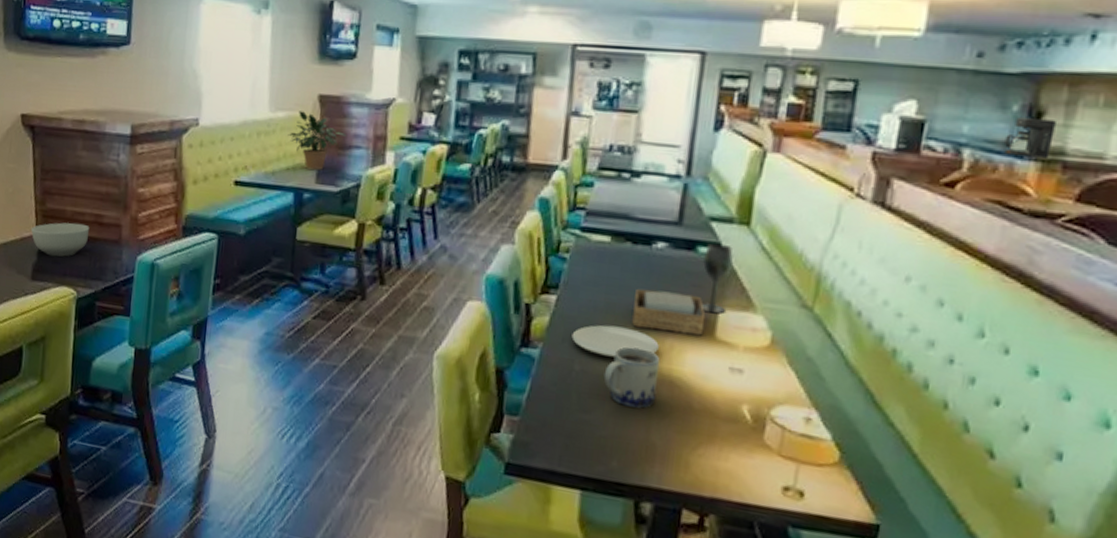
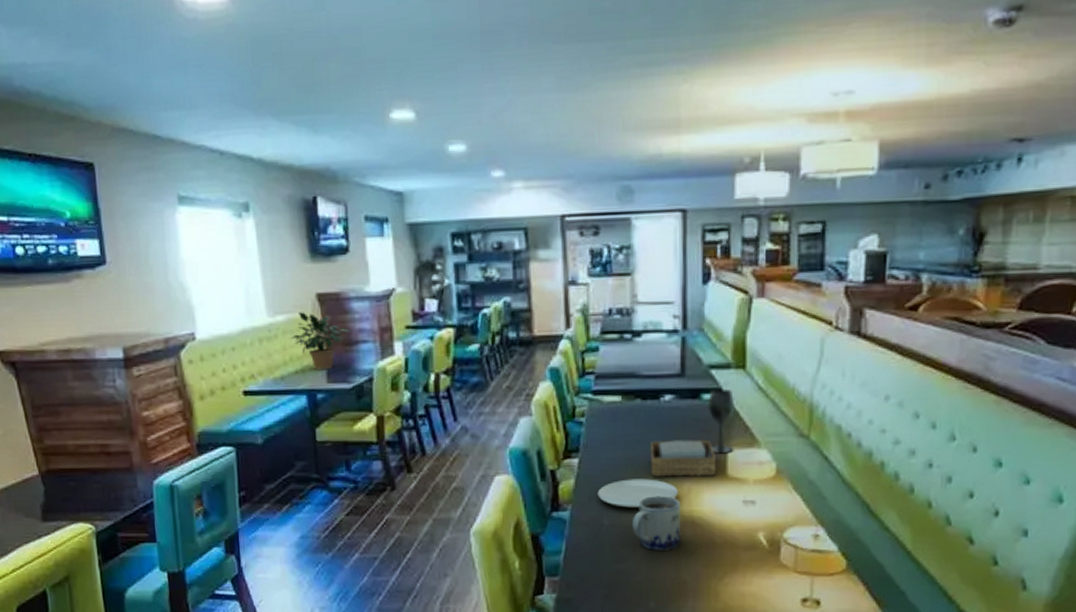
bowl: present [31,222,90,257] -> none [32,456,98,494]
coffee maker: present [1004,117,1056,159] -> none [955,239,996,276]

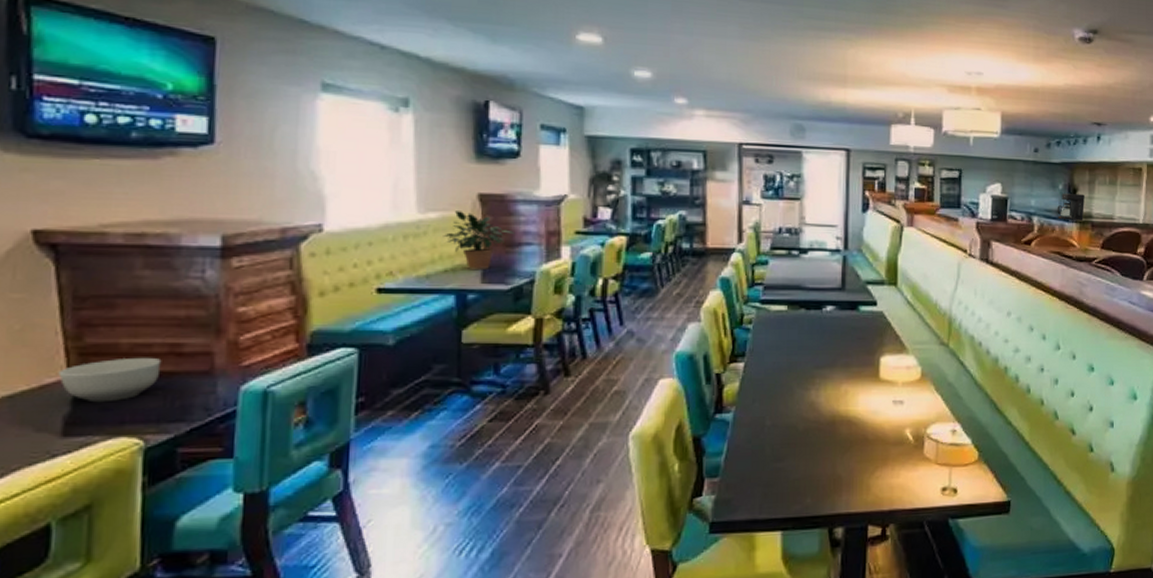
bowl: none [32,456,98,494] -> present [58,357,162,403]
plate: present [597,478,678,508] -> none [761,381,836,409]
mug: present [631,496,682,550] -> none [792,397,838,449]
napkin holder: present [651,439,716,477] -> none [812,346,871,380]
wine glass: present [708,388,734,454] -> none [865,302,887,359]
coffee maker: none [955,239,996,276] -> present [1057,193,1084,221]

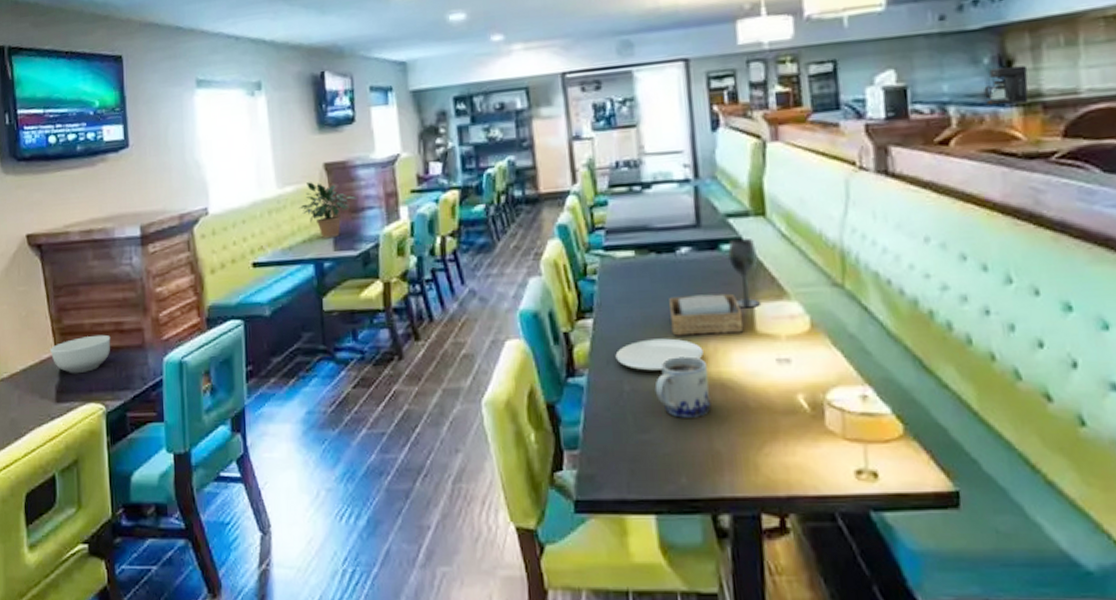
plate: none [761,381,836,409] -> present [615,338,703,371]
mug: none [792,397,838,449] -> present [654,356,712,418]
napkin holder: none [812,346,871,380] -> present [669,293,744,336]
wine glass: none [865,302,887,359] -> present [728,237,760,309]

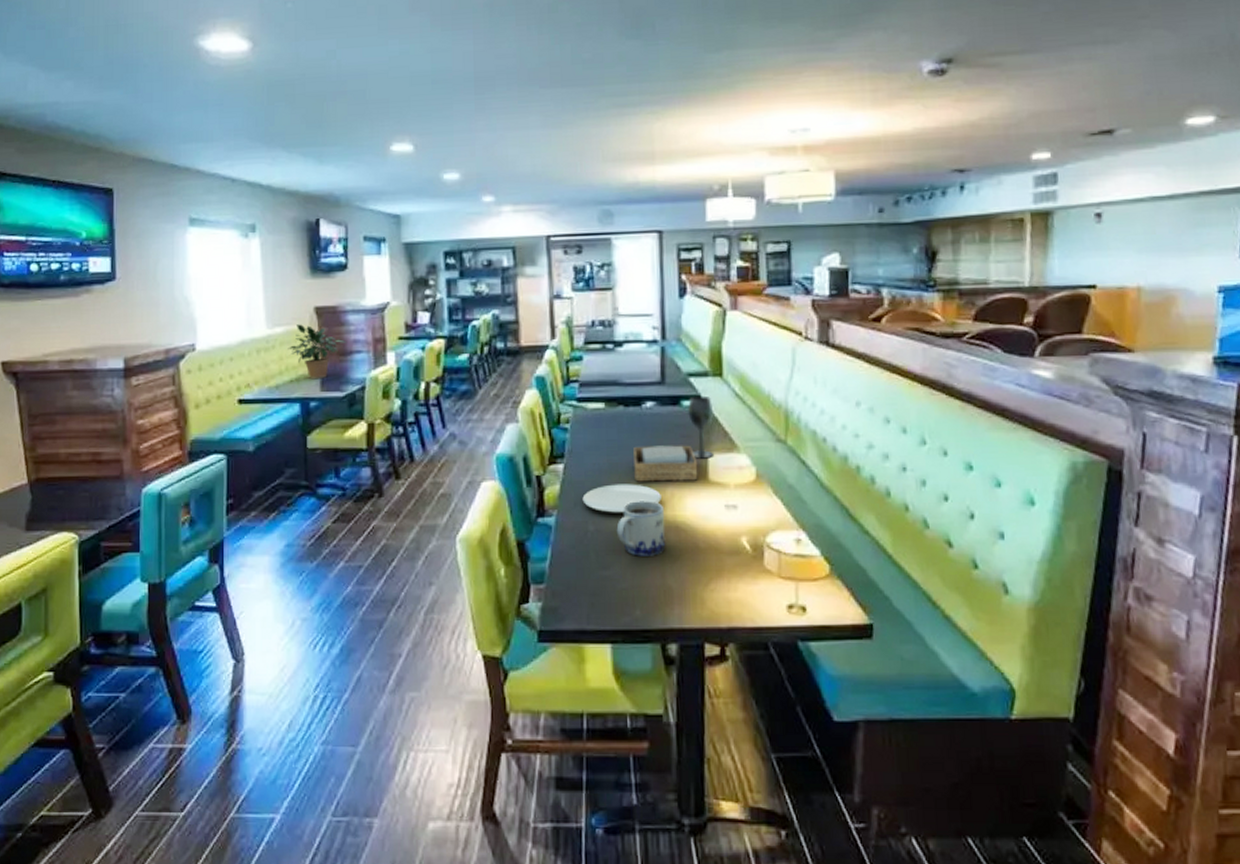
bowl: present [50,334,111,374] -> none [21,464,88,503]
coffee maker: present [984,65,1029,106] -> none [912,257,948,290]

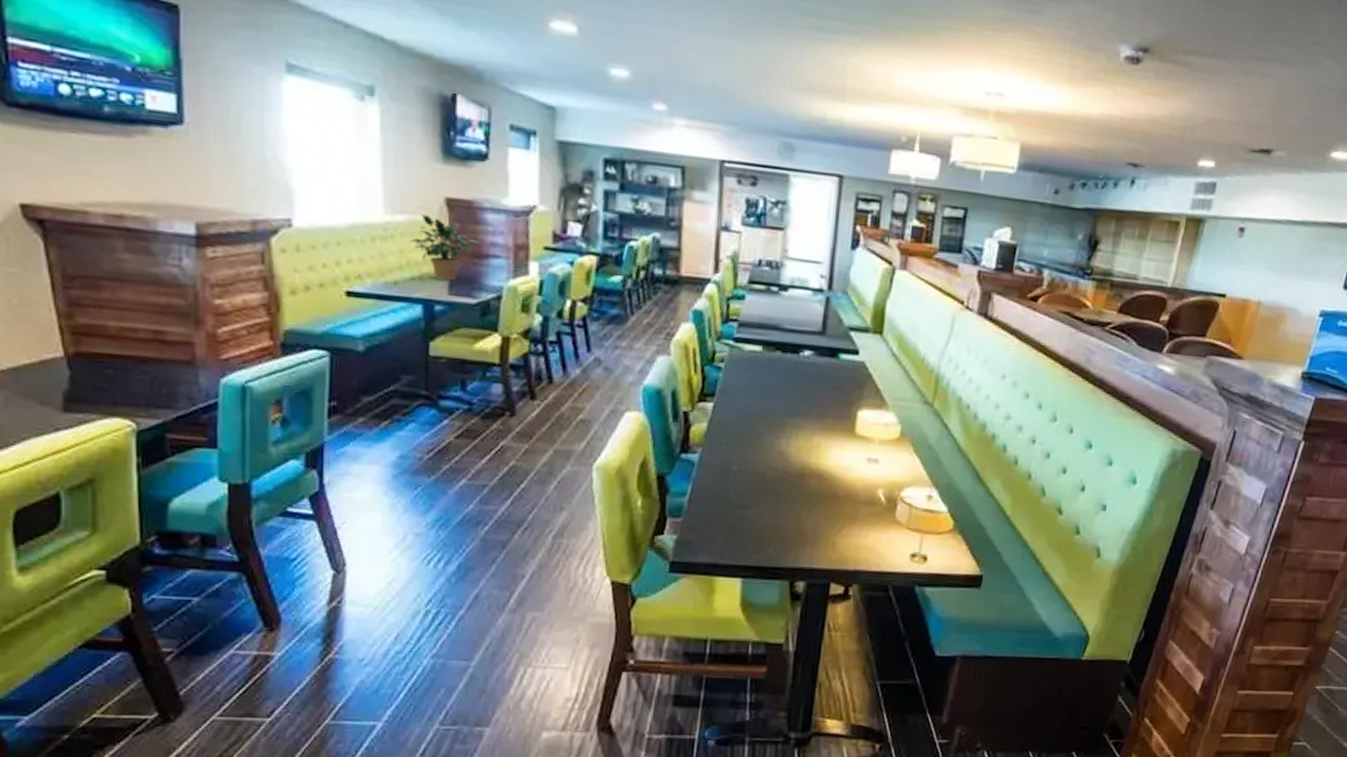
plate: present [582,484,661,513] -> none [729,427,808,457]
mug: present [616,501,666,556] -> none [759,446,809,500]
napkin holder: present [633,445,698,482] -> none [783,393,847,433]
wine glass: present [688,395,713,459] -> none [843,350,869,413]

